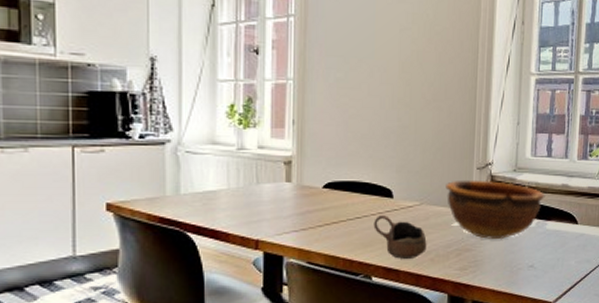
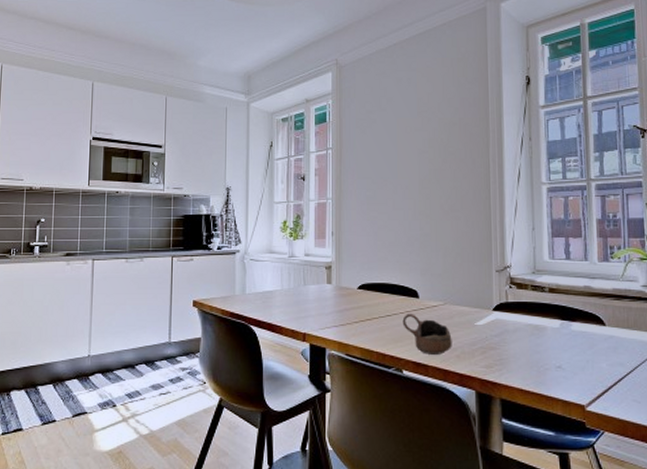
bowl: present [445,180,545,239] -> none [467,281,568,338]

